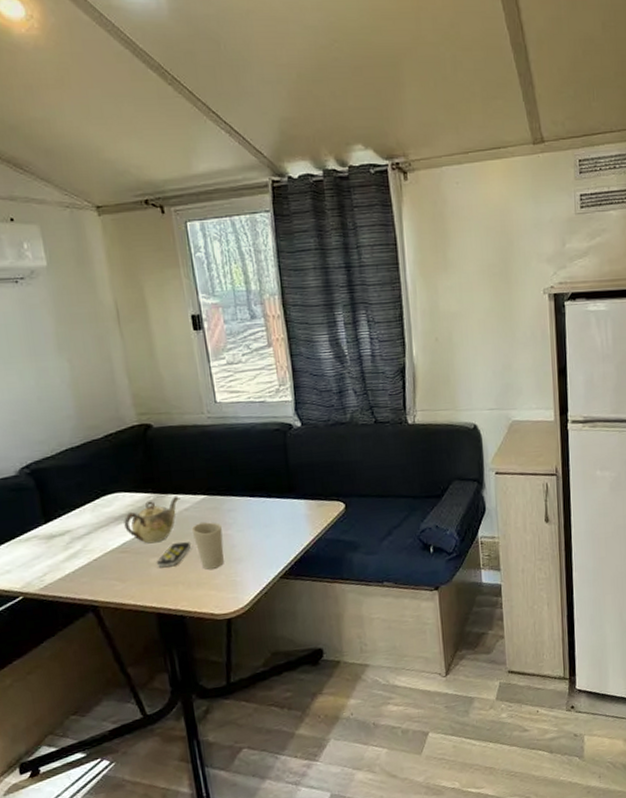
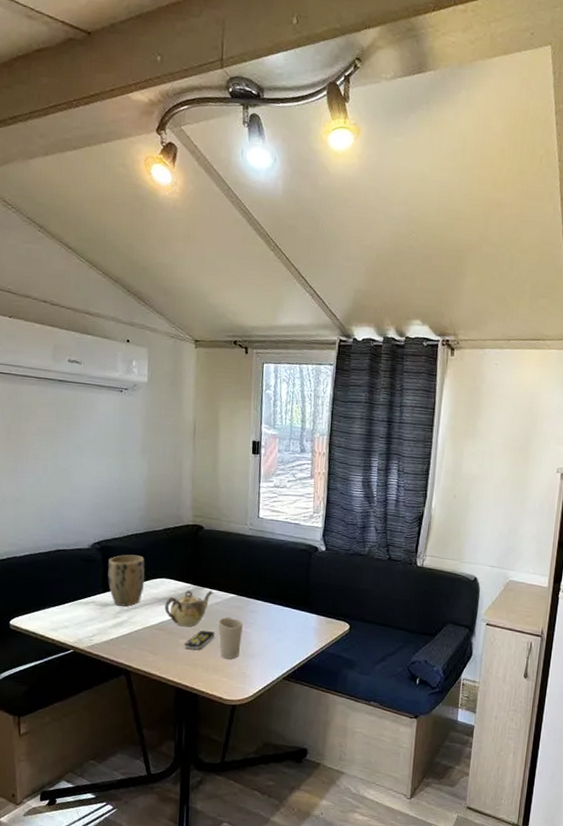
plant pot: none [43,472,95,535] -> present [107,554,145,607]

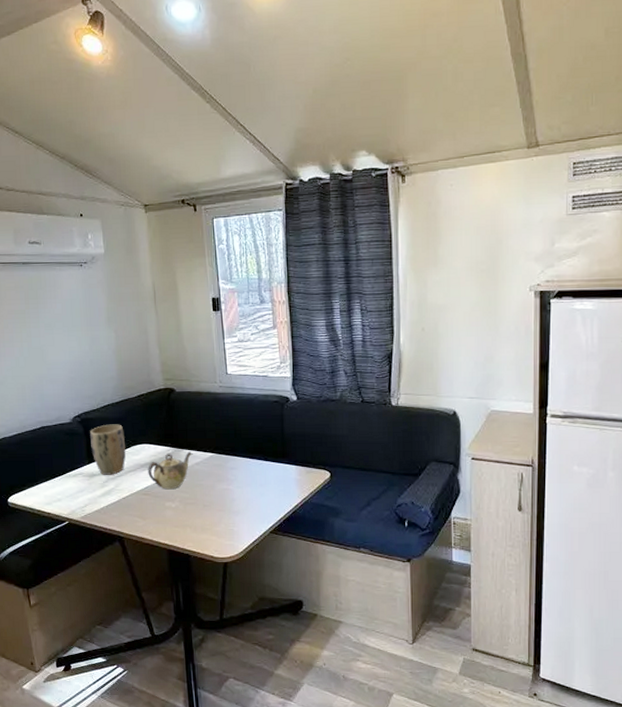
remote control: present [183,630,216,650] -> none [170,491,200,512]
cup: present [218,617,243,659] -> none [200,477,225,517]

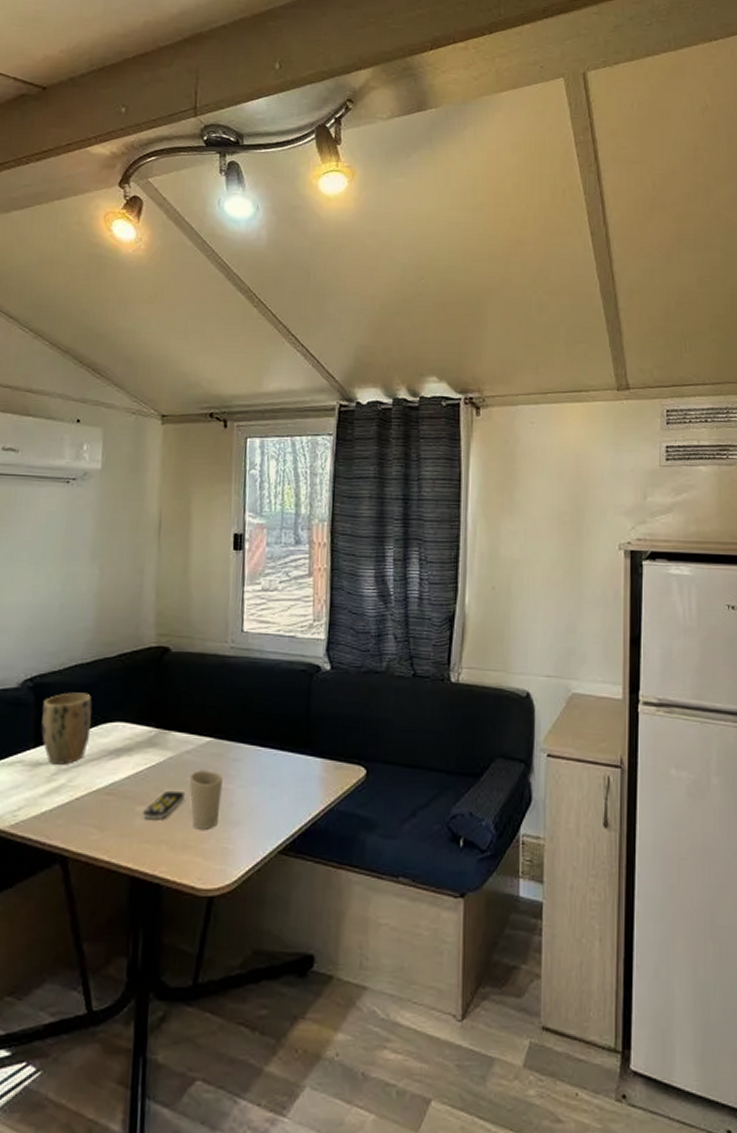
teapot: present [148,451,193,490] -> none [117,734,184,788]
remote control: none [170,491,200,512] -> present [142,790,186,820]
cup: none [200,477,225,517] -> present [188,771,223,829]

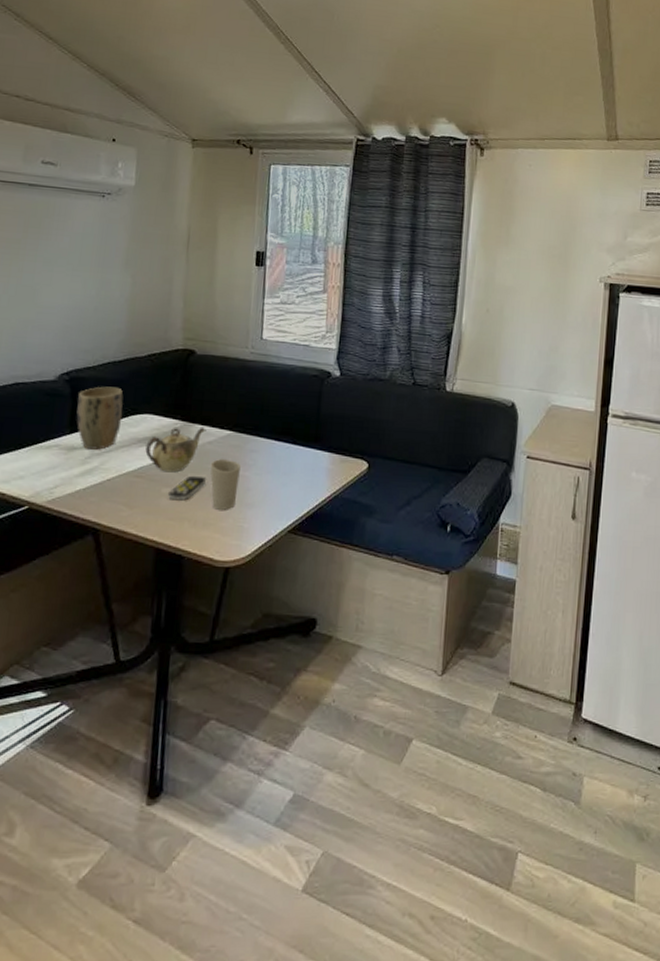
teapot: none [117,734,184,788] -> present [145,427,206,473]

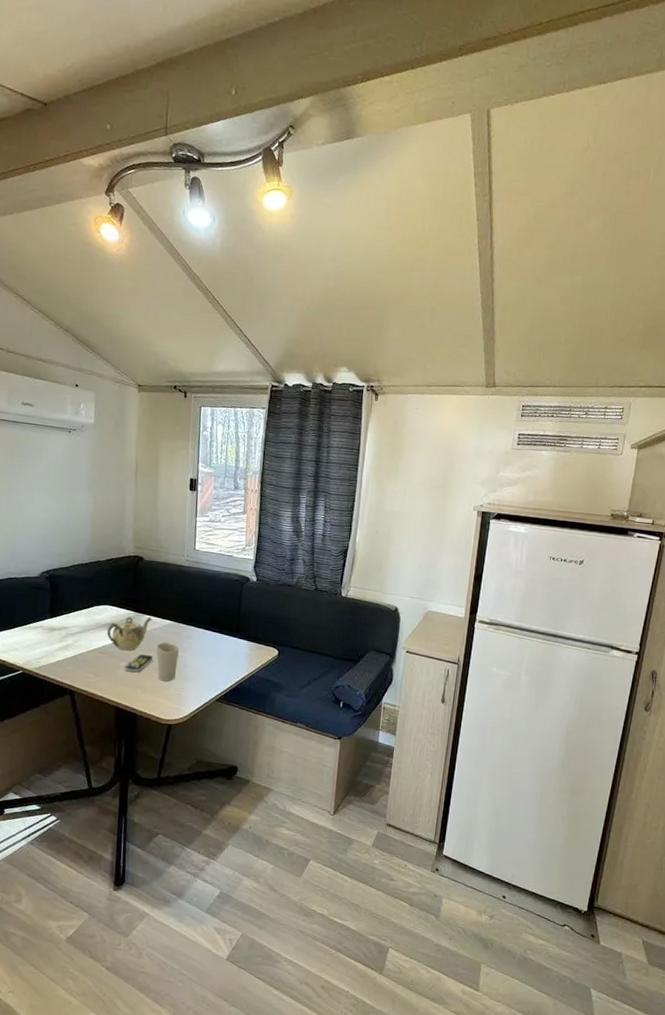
plant pot: present [76,386,123,450] -> none [55,583,89,631]

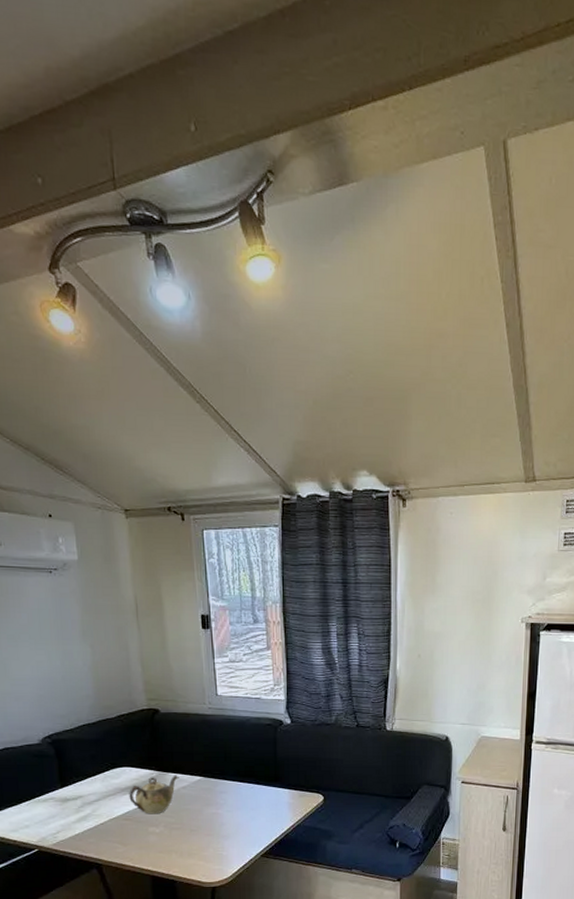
remote control: present [124,654,154,673] -> none [154,815,186,837]
cup: present [156,642,179,681] -> none [187,801,214,842]

